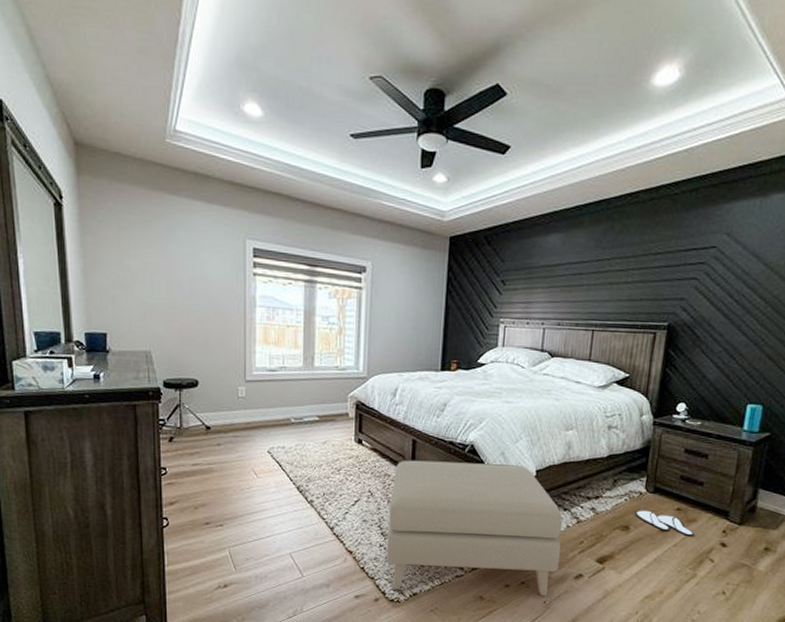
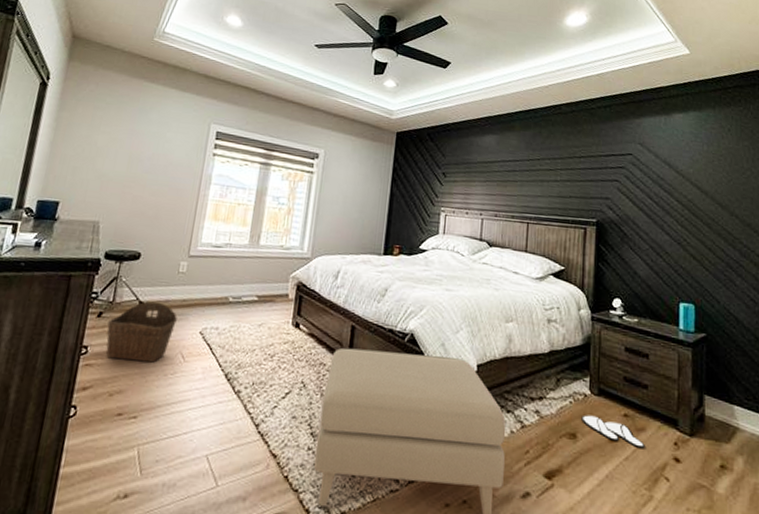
wicker basket: none [180,425,244,480] -> present [105,301,177,363]

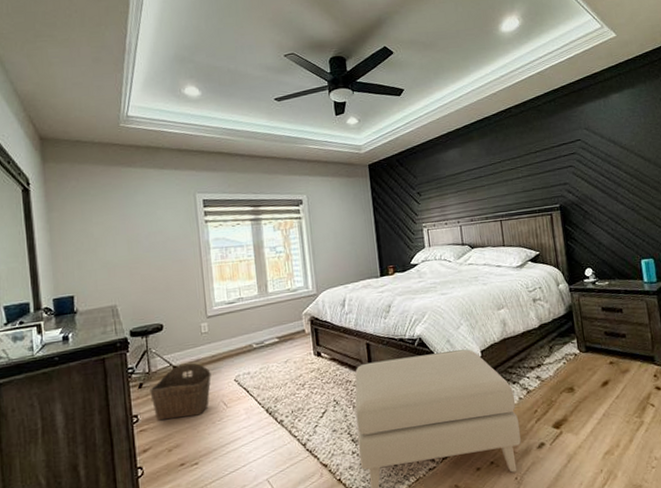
slippers: present [581,415,645,449] -> none [575,369,631,387]

